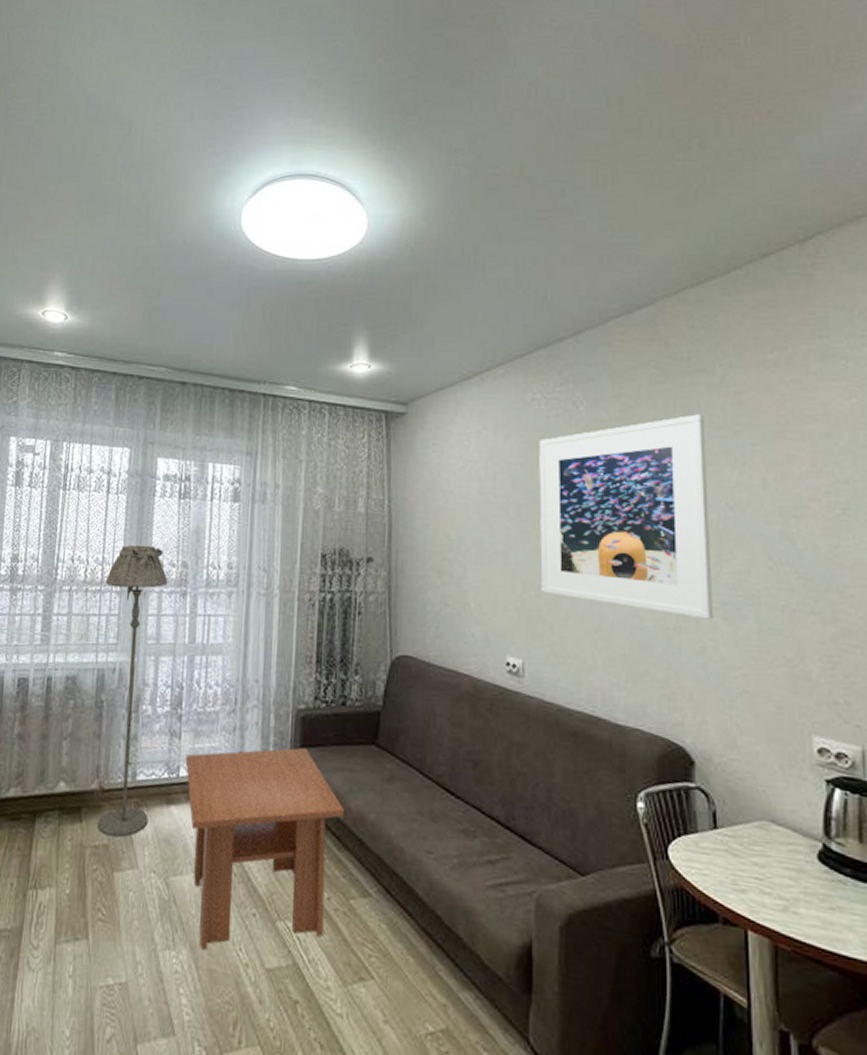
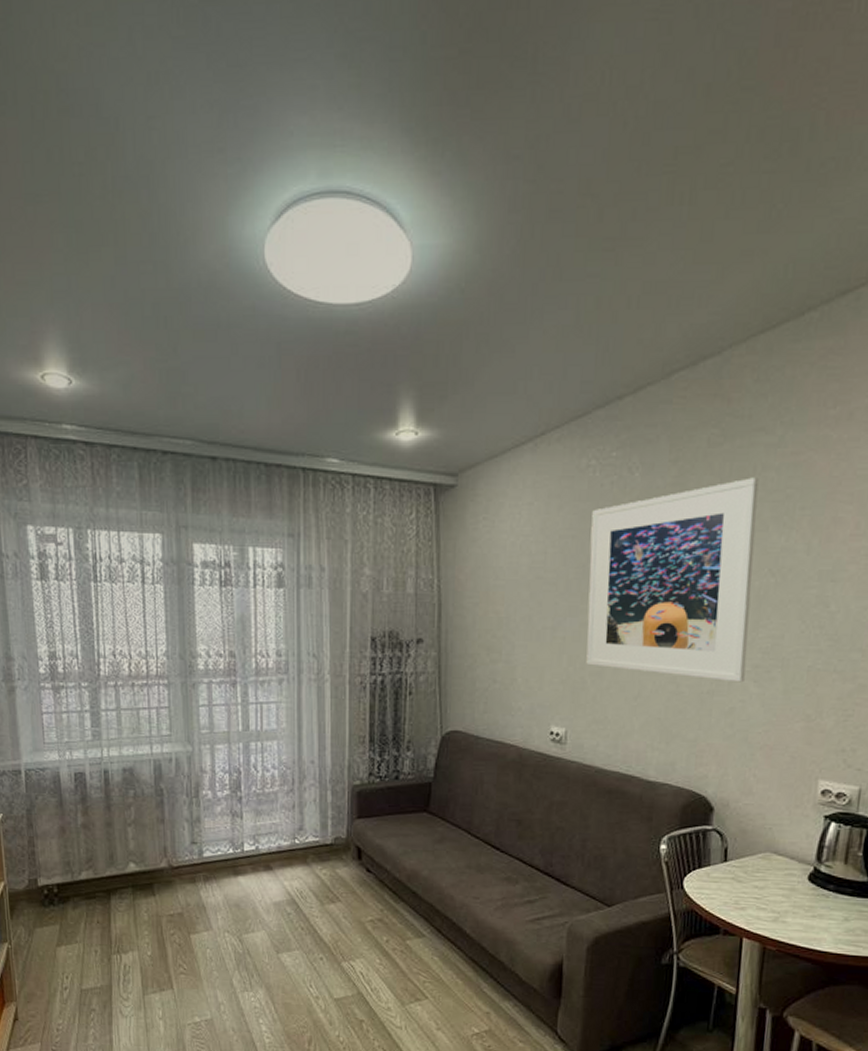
floor lamp: present [97,545,168,838] -> none [151,636,218,906]
coffee table: present [185,747,345,951] -> none [248,818,400,990]

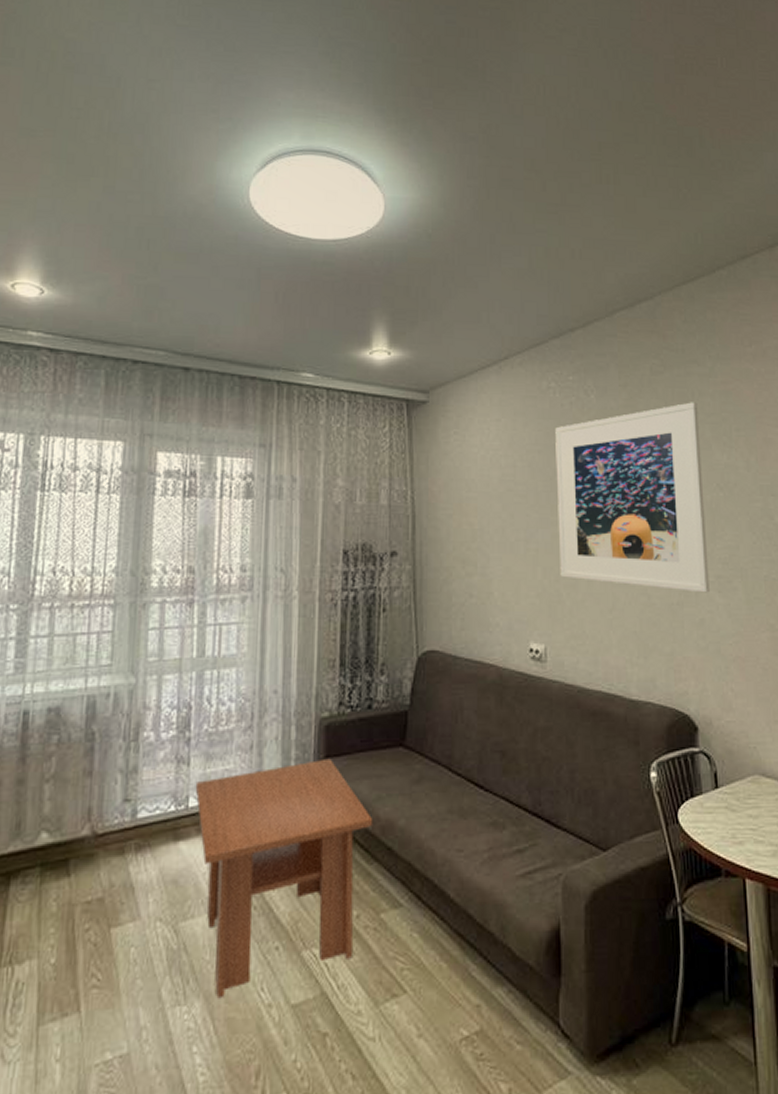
coffee table: none [248,818,400,990] -> present [195,758,373,999]

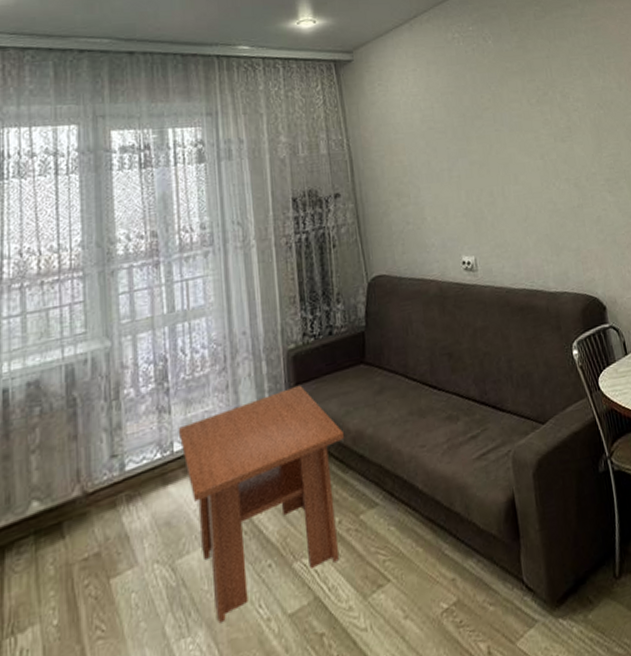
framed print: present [555,402,710,593] -> none [463,38,602,198]

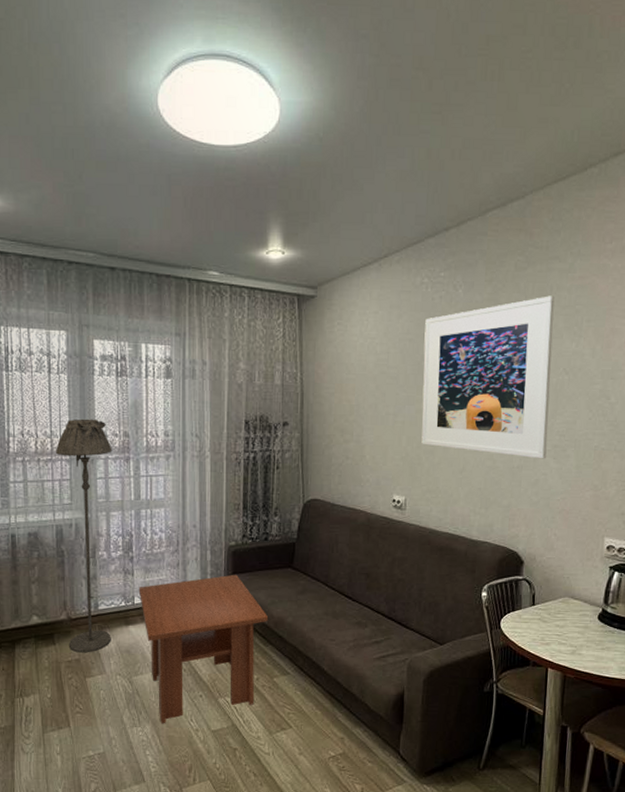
floor lamp: none [63,221,144,544] -> present [55,418,112,653]
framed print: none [463,38,602,198] -> present [421,296,555,459]

